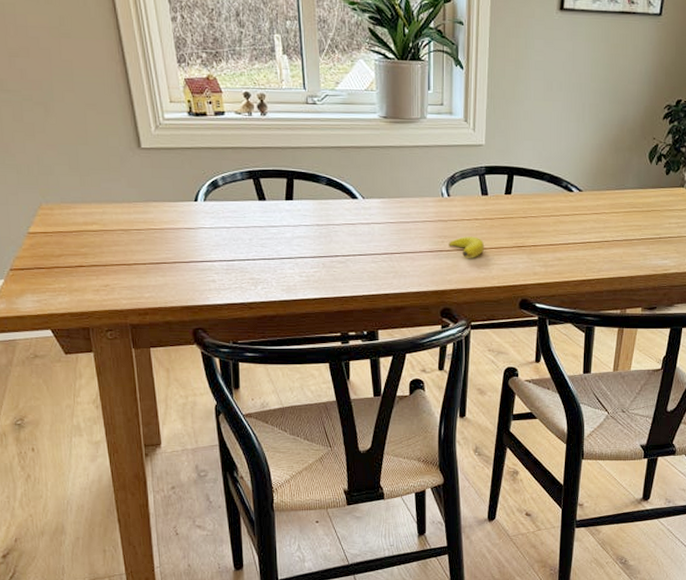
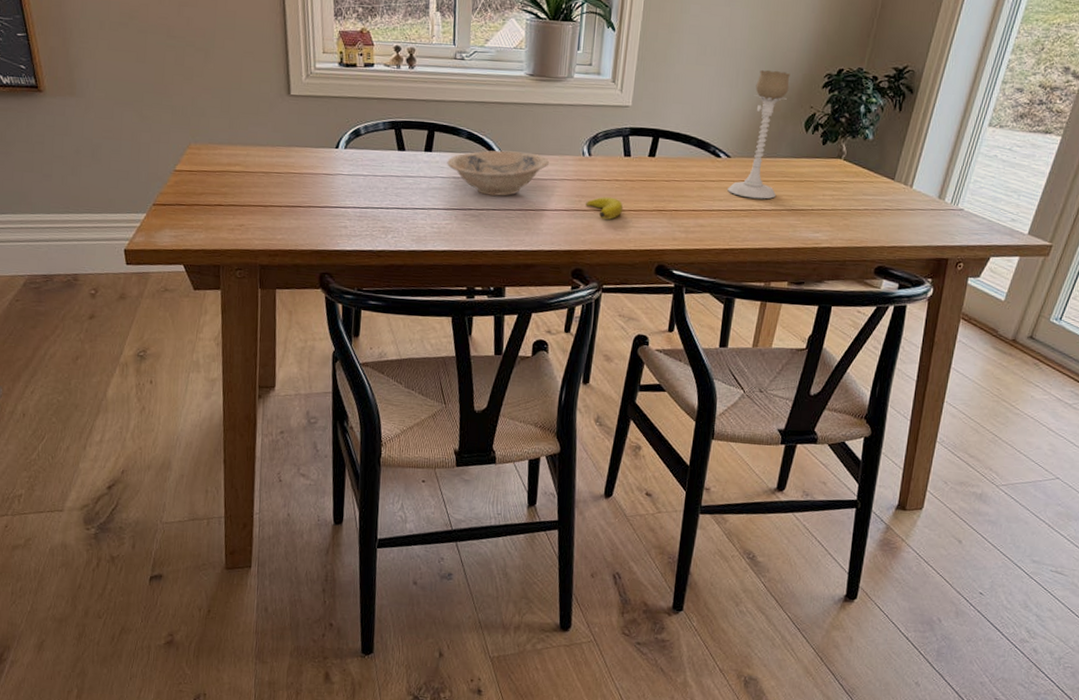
bowl: none [309,195,411,241] -> present [447,150,550,196]
candle holder: none [581,103,633,230] -> present [727,69,791,199]

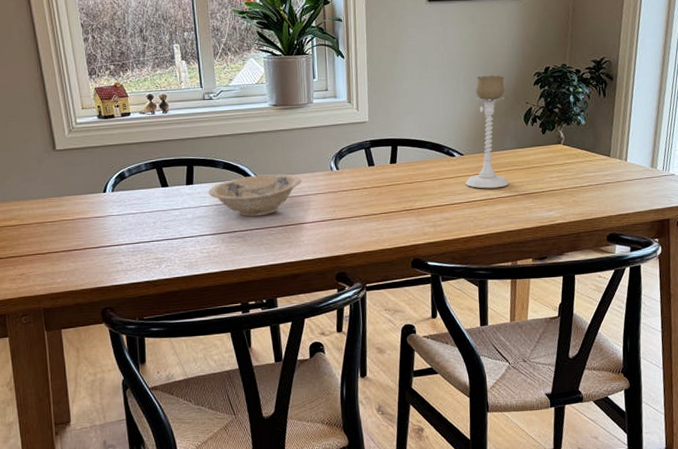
banana: present [586,197,624,220] -> none [340,204,375,224]

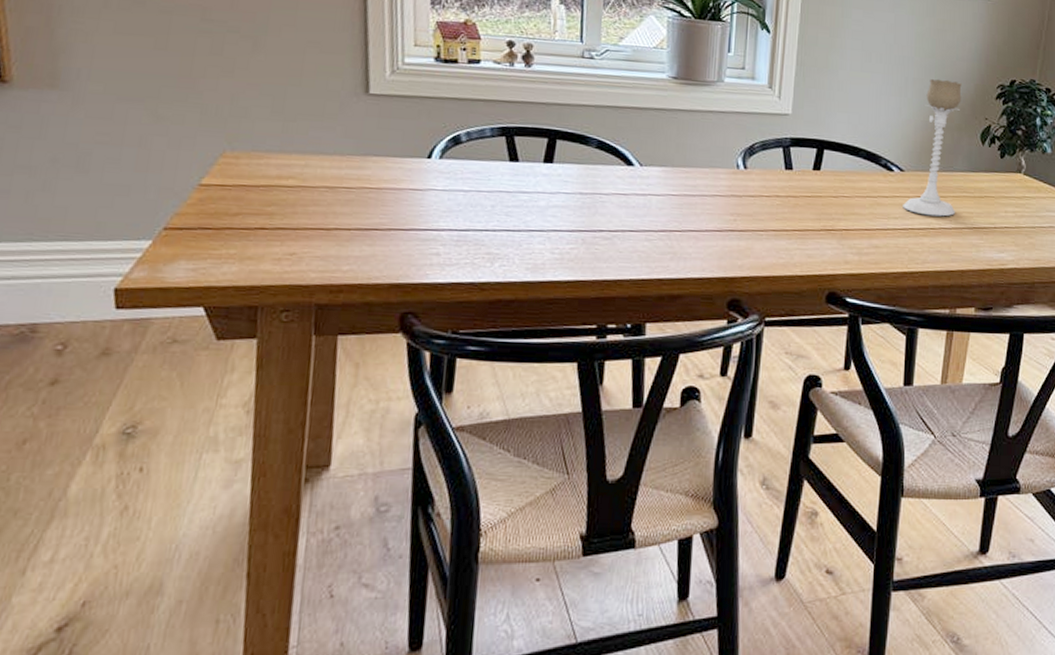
bowl: present [208,174,302,217] -> none [572,161,698,215]

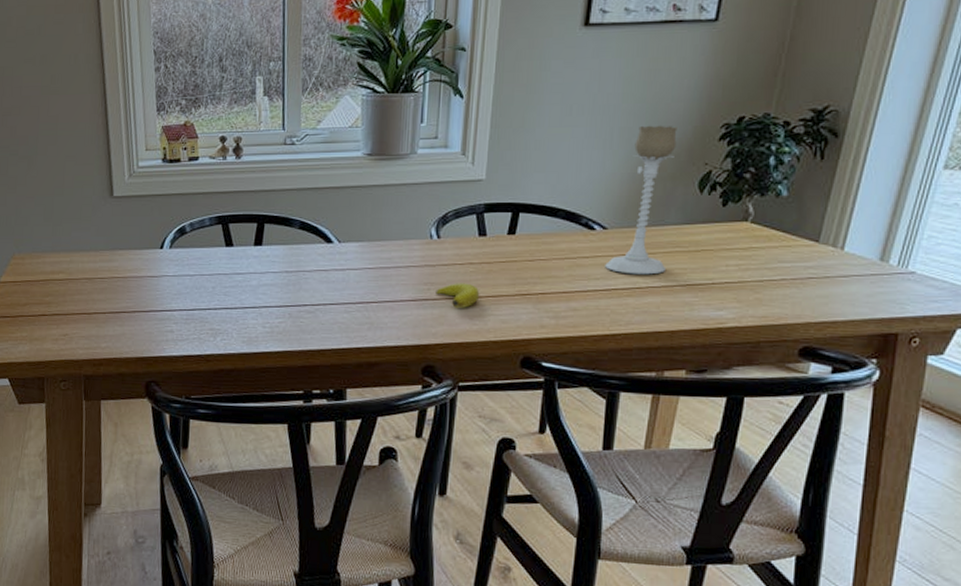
banana: none [742,215,787,241] -> present [436,283,480,308]

